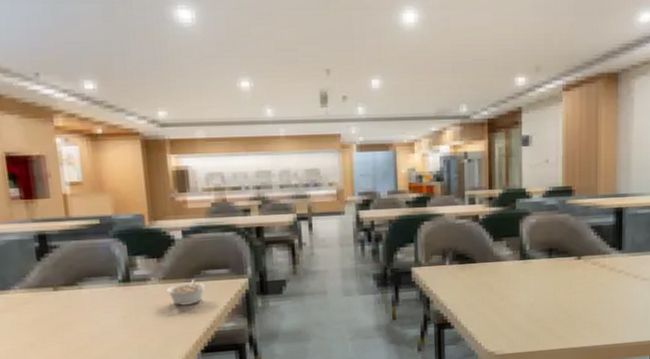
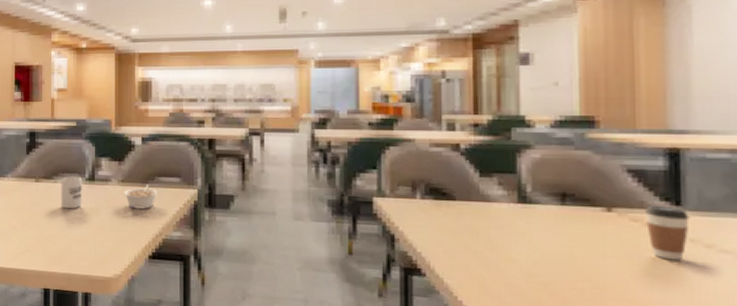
cup: none [87,279,117,316] -> present [61,176,82,209]
coffee cup: none [600,251,626,290] -> present [644,205,690,261]

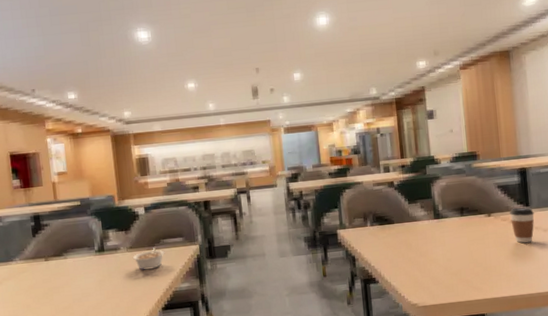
cup: present [61,176,82,209] -> none [71,250,94,281]

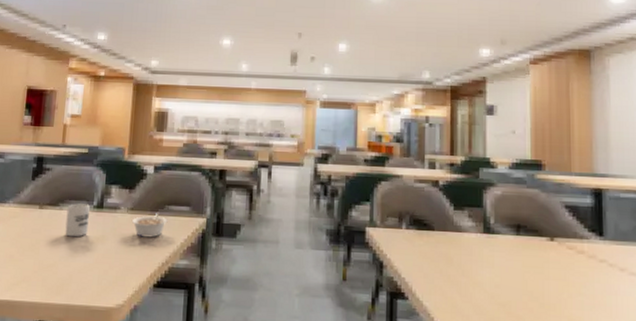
cup: none [71,250,94,281] -> present [65,203,90,237]
coffee cup: present [509,207,534,243] -> none [577,235,609,282]

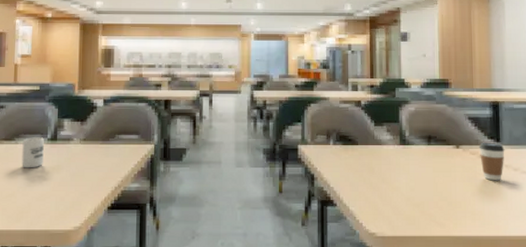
legume: present [132,212,168,238] -> none [85,141,119,165]
coffee cup: none [577,235,609,282] -> present [478,142,505,181]

